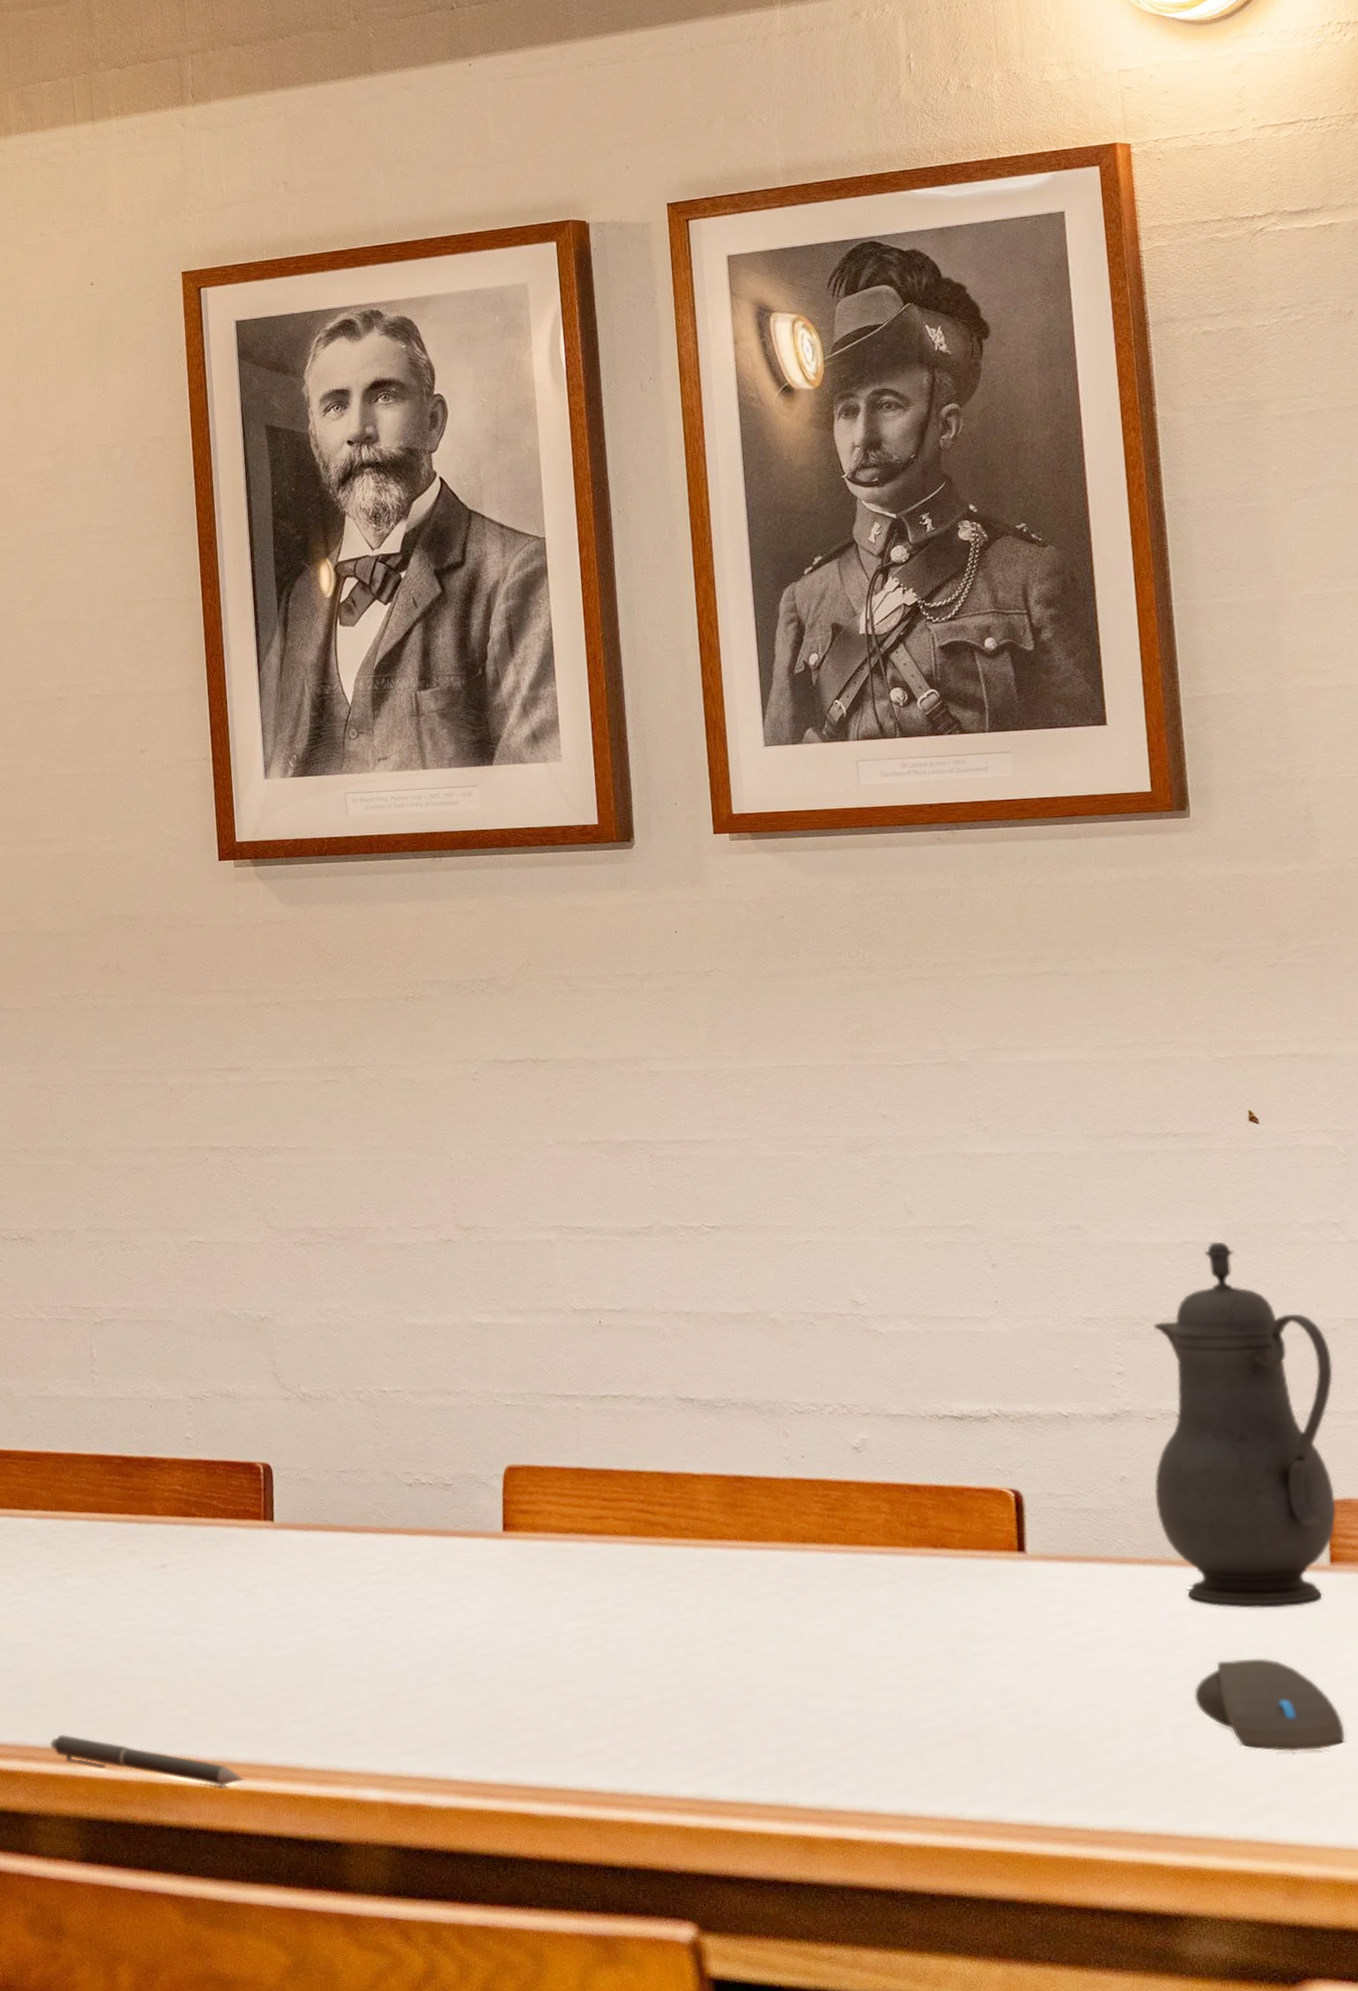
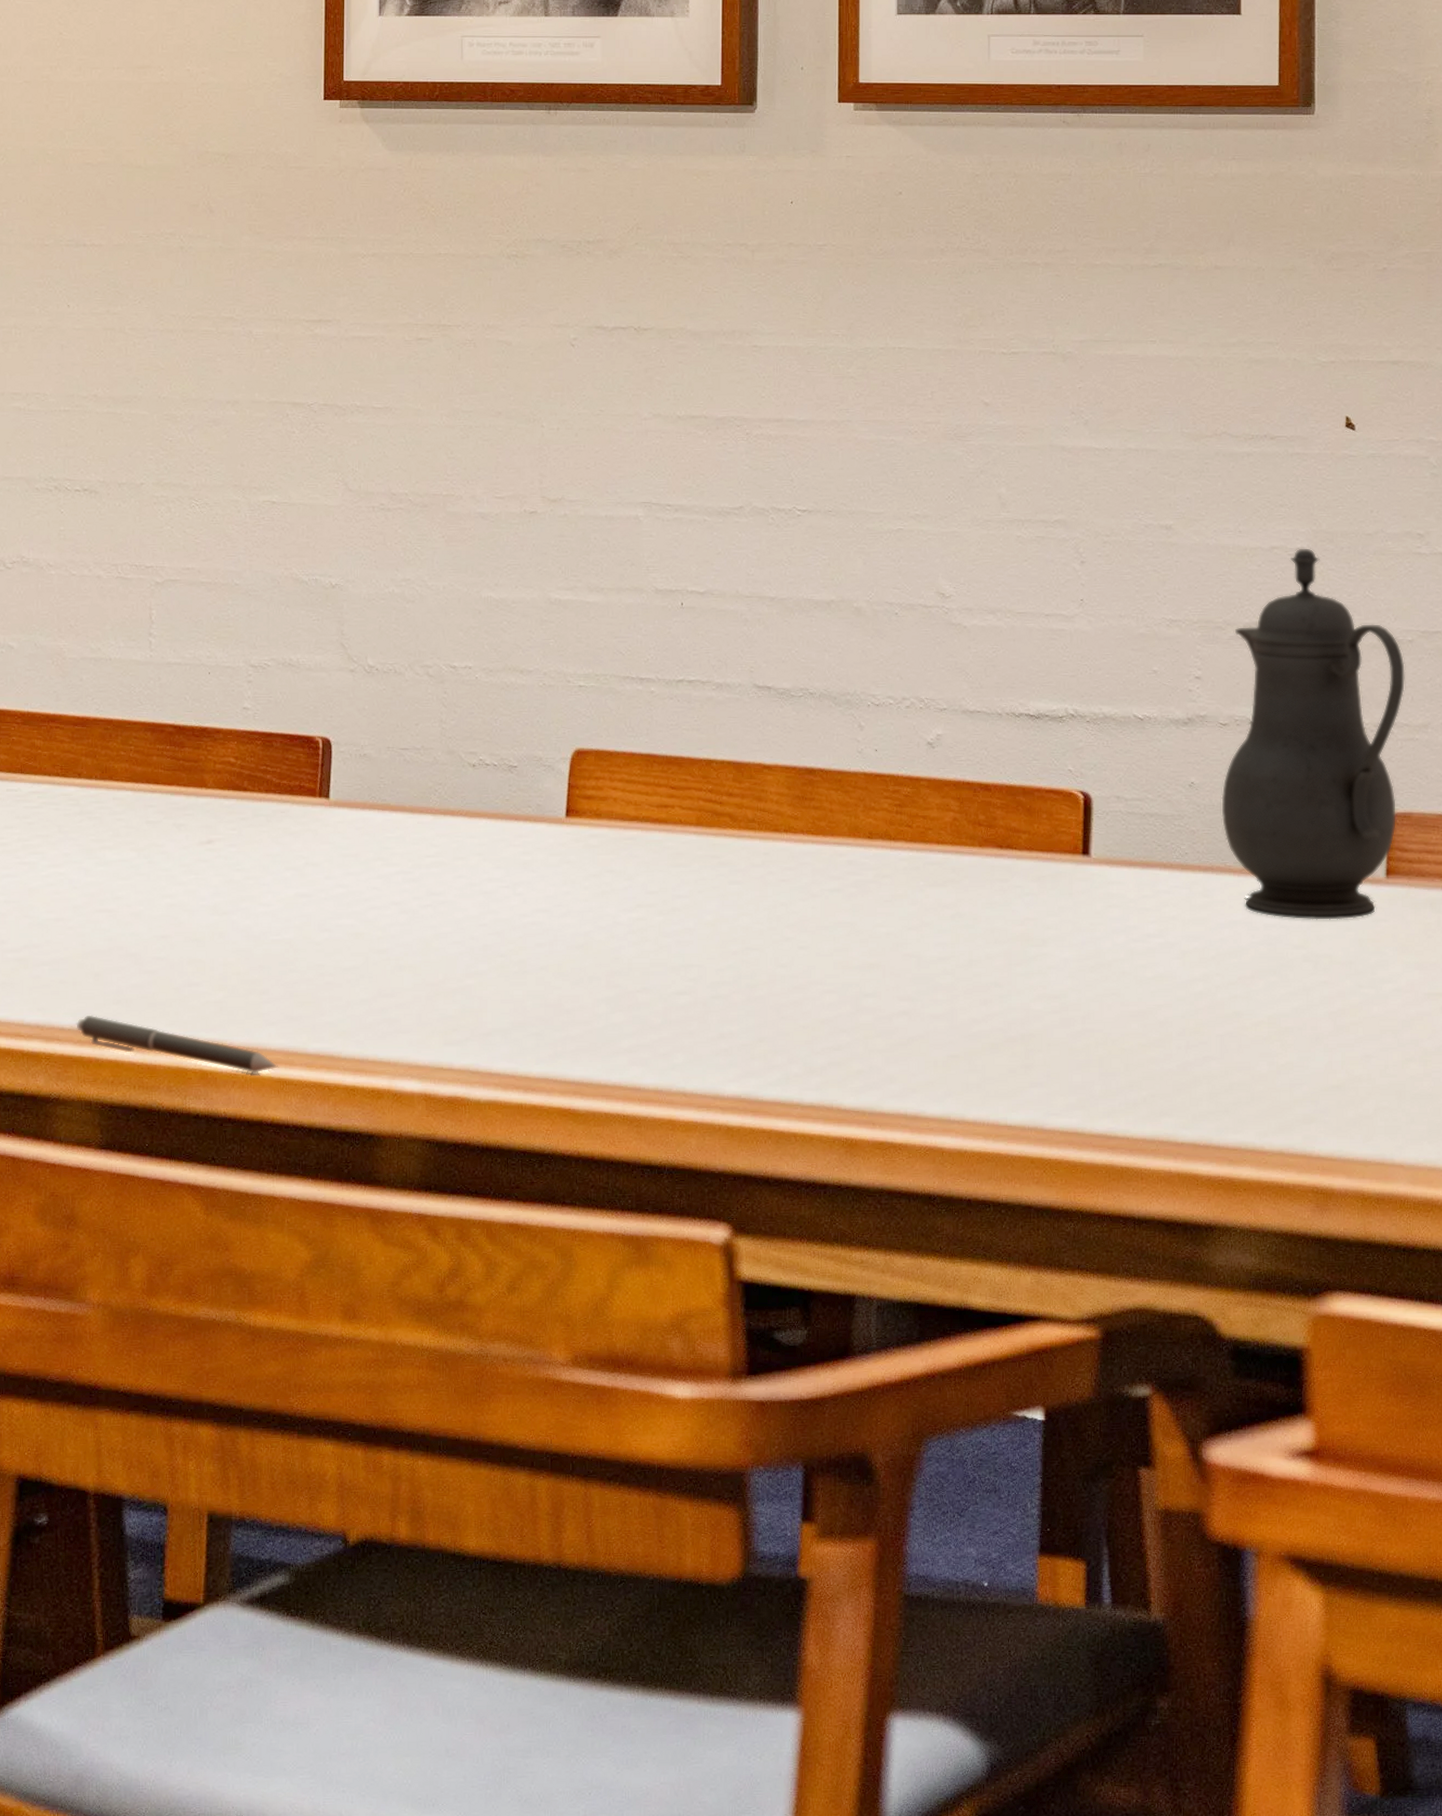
computer mouse: present [1193,1657,1346,1752] -> none [1242,968,1386,1064]

